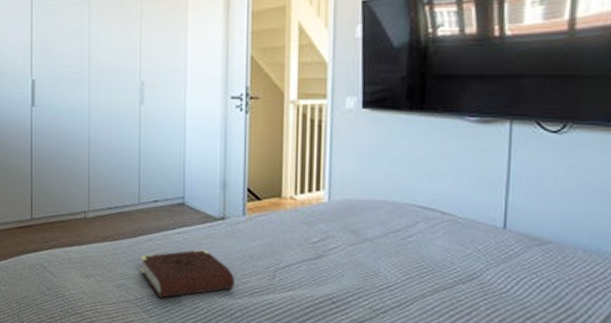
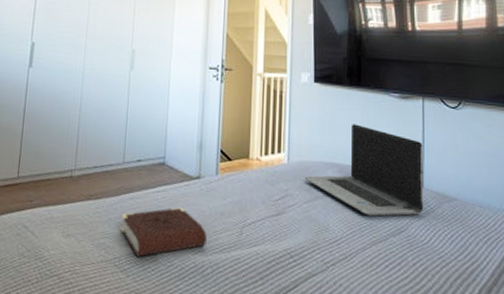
laptop computer: none [349,155,508,261] -> present [304,124,424,217]

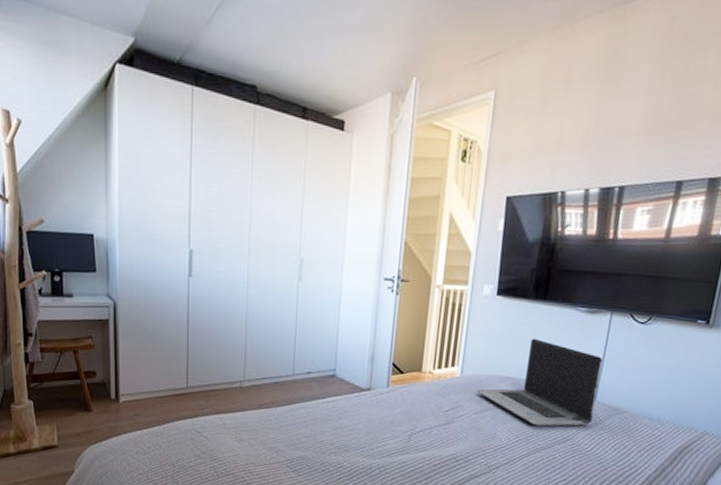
book: present [120,207,207,257] -> none [291,416,376,460]

